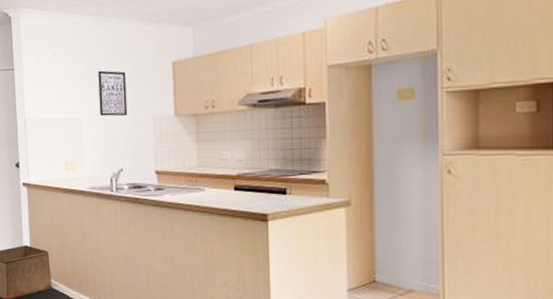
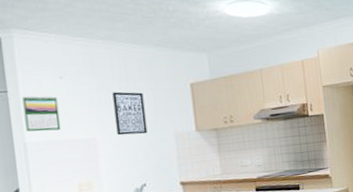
calendar: none [25,73,54,109] -> present [22,96,61,132]

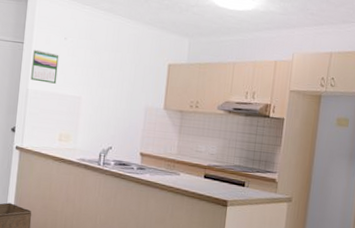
wall art: present [112,91,148,136] -> none [98,59,127,103]

